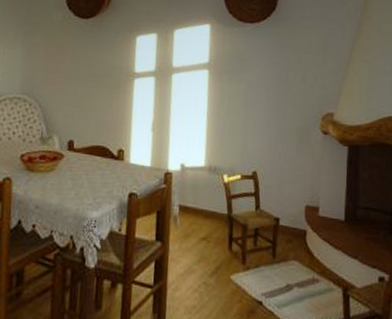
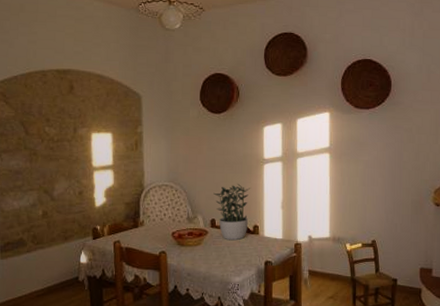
potted plant: none [74,100,118,166] -> present [213,184,251,240]

